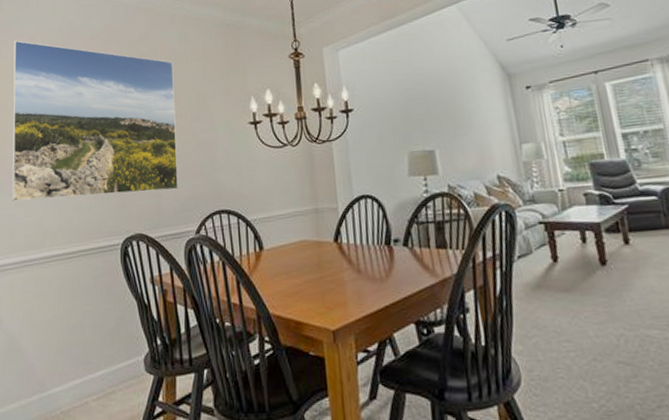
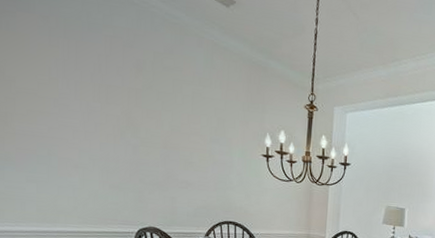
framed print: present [11,40,178,201] -> none [22,15,197,197]

